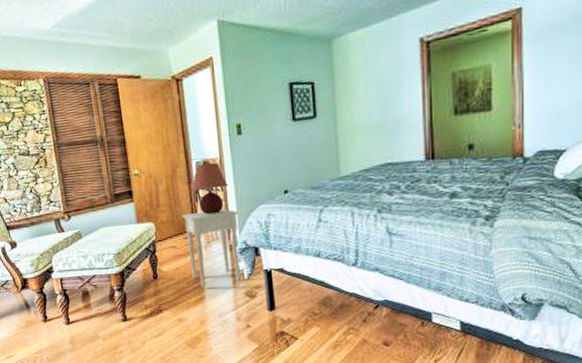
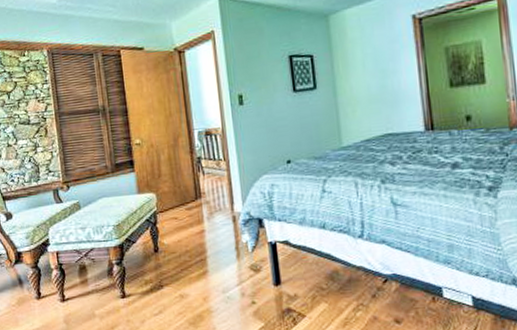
nightstand: present [182,209,242,288] -> none [184,179,246,262]
table lamp: present [191,162,229,215] -> none [193,132,232,185]

